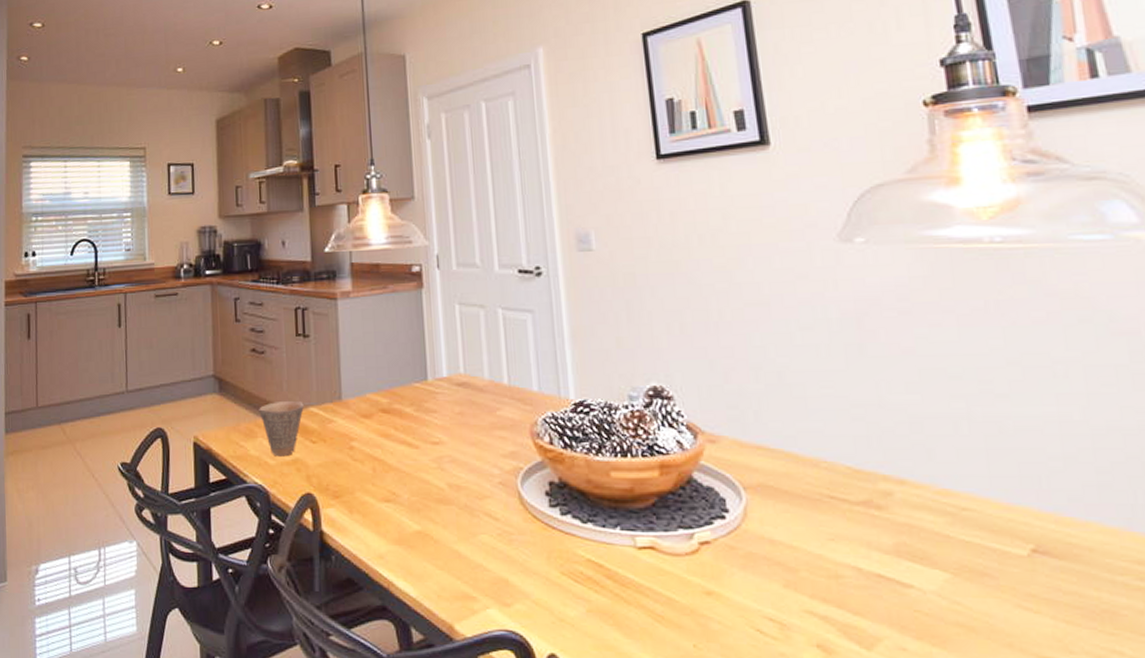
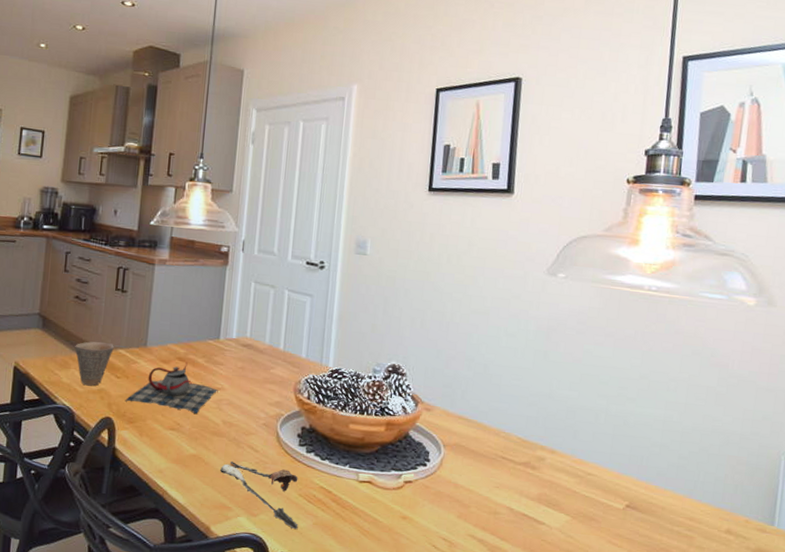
teapot: none [325,413,436,478] -> present [125,362,218,414]
spoon: none [453,536,568,620] -> present [219,461,298,529]

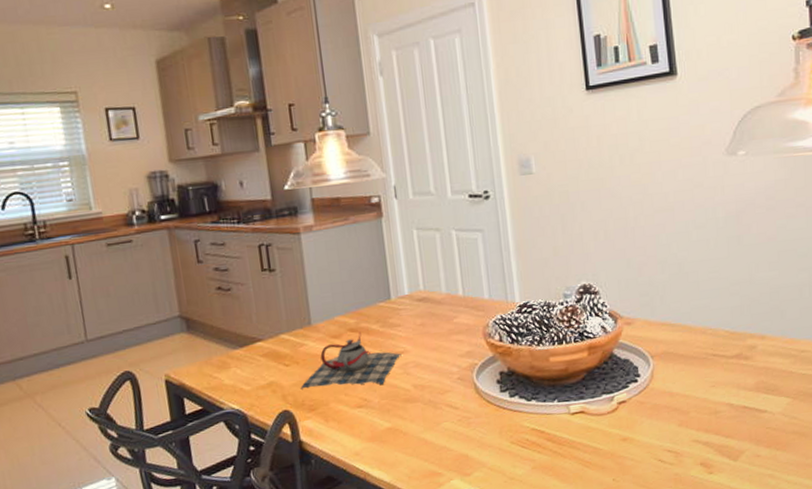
cup: present [75,341,114,386] -> none [229,330,275,383]
spoon: present [219,461,298,529] -> none [420,420,517,479]

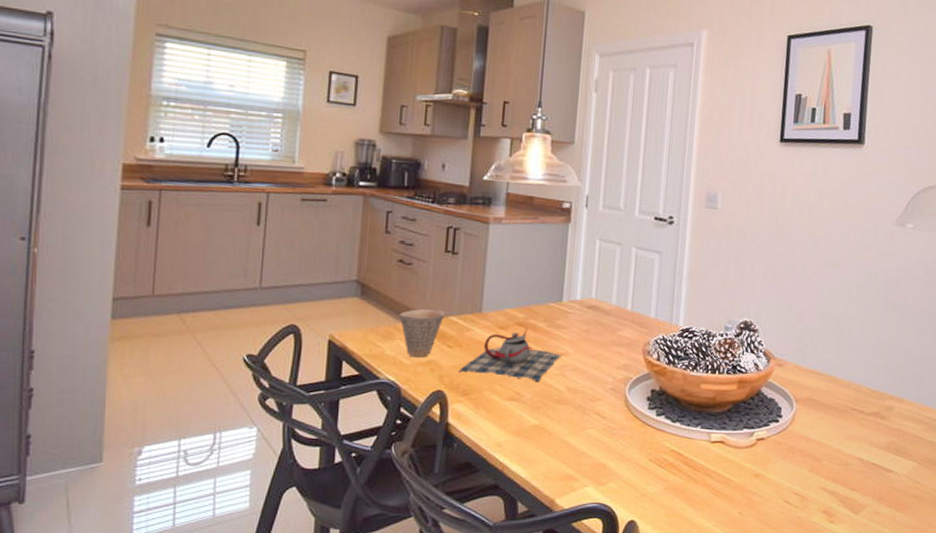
cup: none [229,330,275,383] -> present [399,308,445,358]

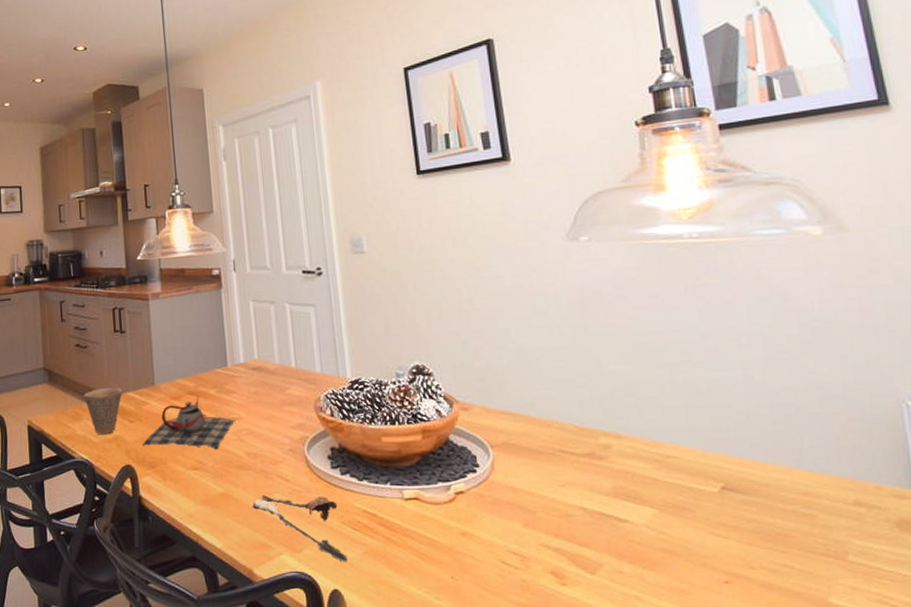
spoon: none [564,430,649,495] -> present [252,495,348,561]

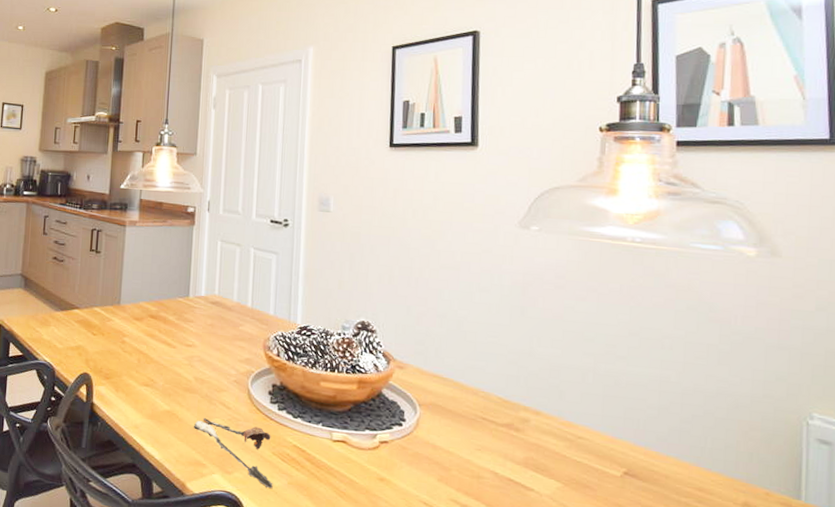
cup: present [83,387,122,435] -> none [54,300,90,343]
teapot: present [142,395,236,449] -> none [101,319,190,370]

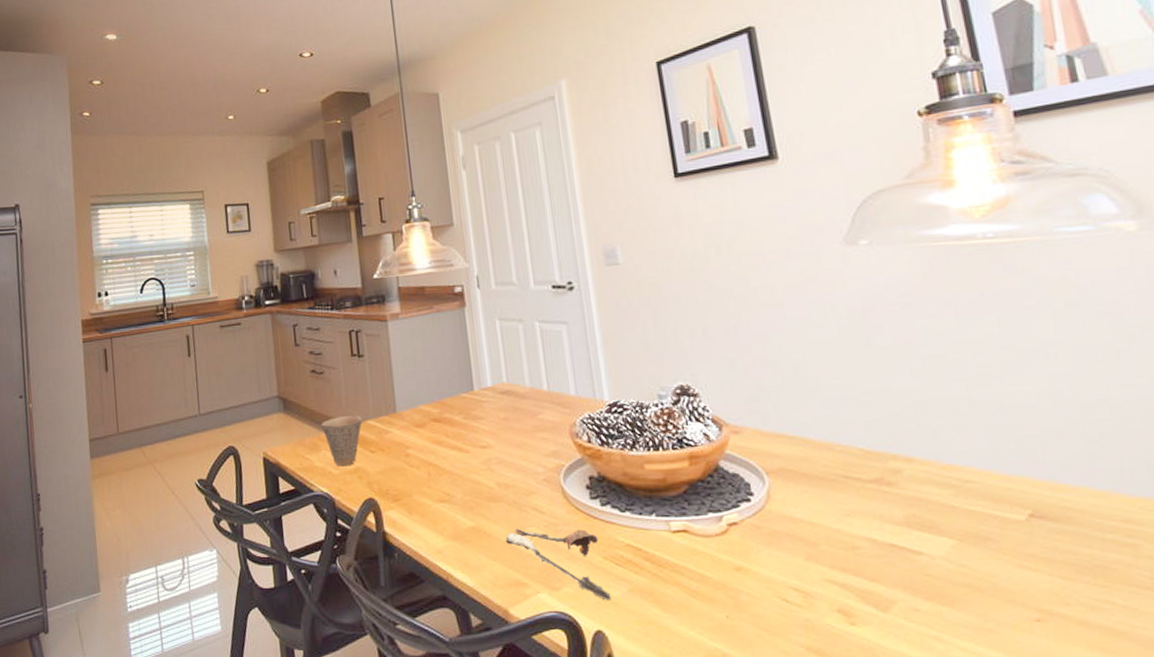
cup: none [54,300,90,343] -> present [321,415,362,467]

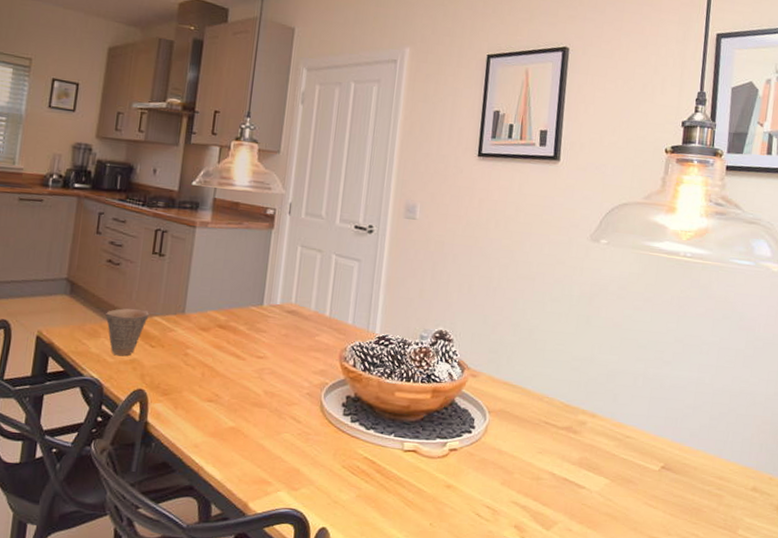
spoon: present [505,529,611,599] -> none [259,433,342,502]

